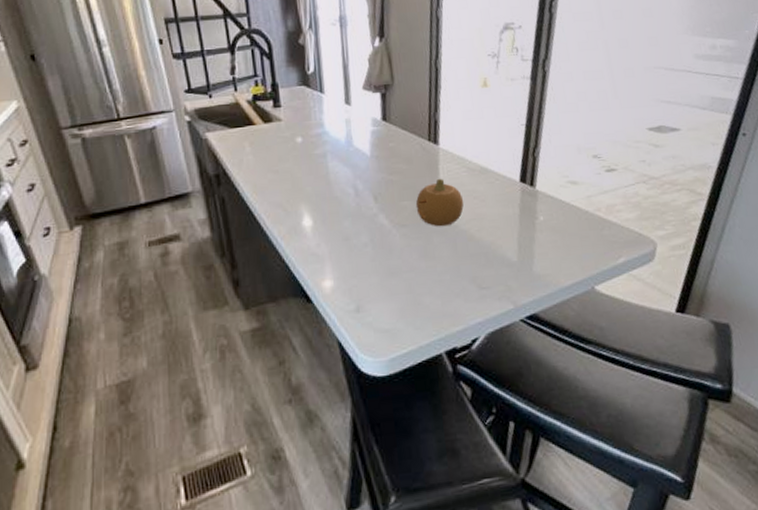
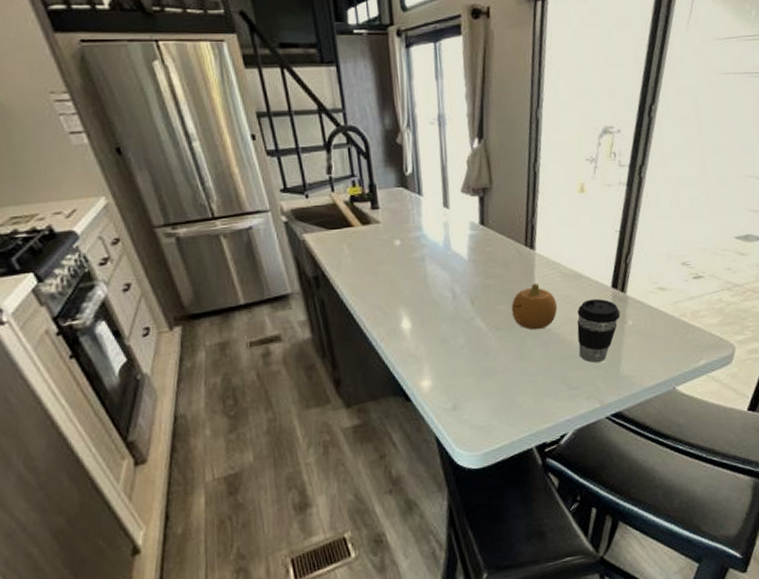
coffee cup: none [484,193,531,261] -> present [577,298,621,363]

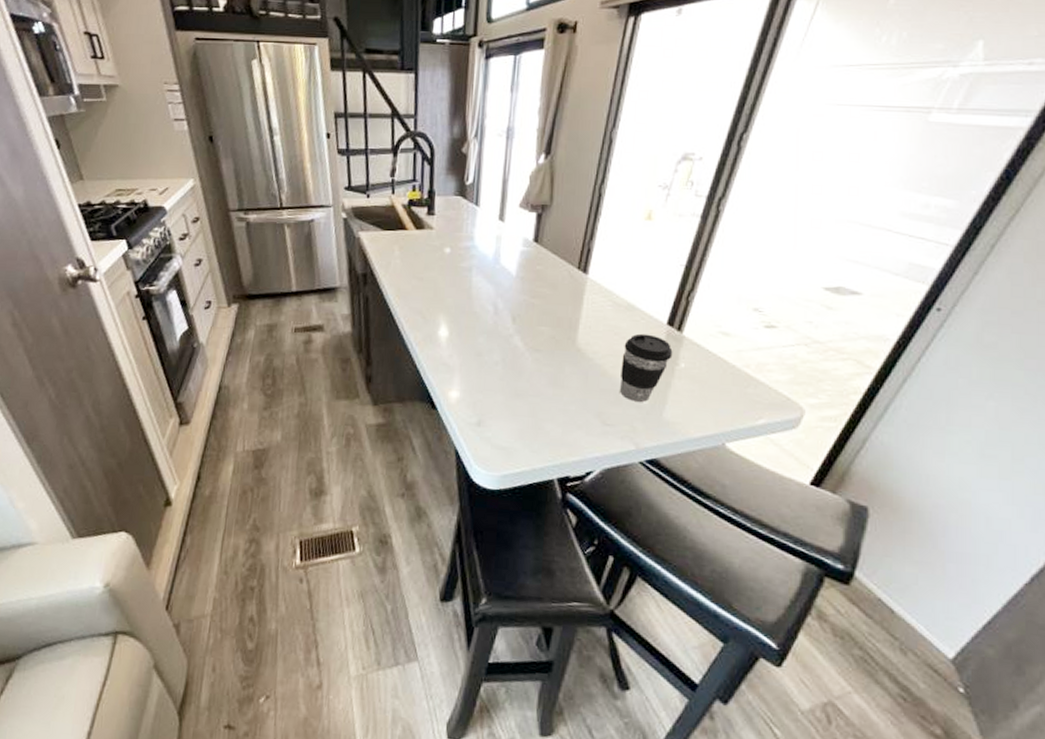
fruit: present [511,283,558,330] -> none [553,308,604,358]

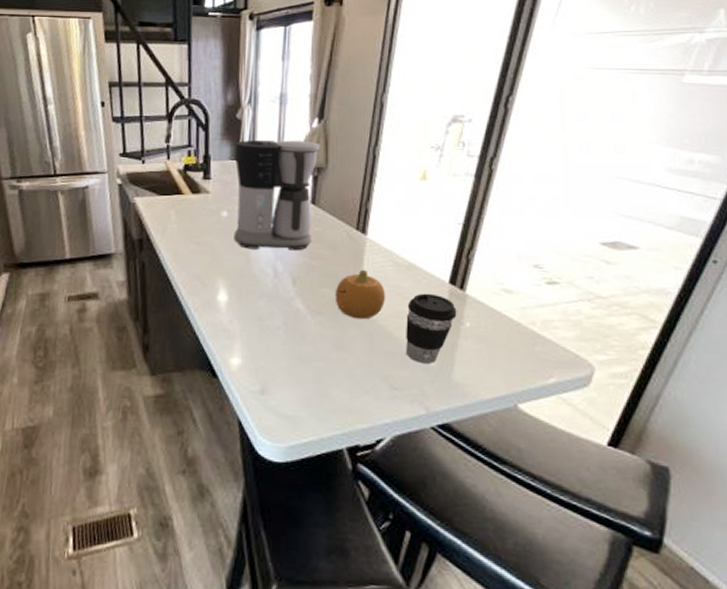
coffee maker: none [455,175,546,289] -> present [233,140,321,251]
fruit: none [553,308,604,358] -> present [334,269,386,320]

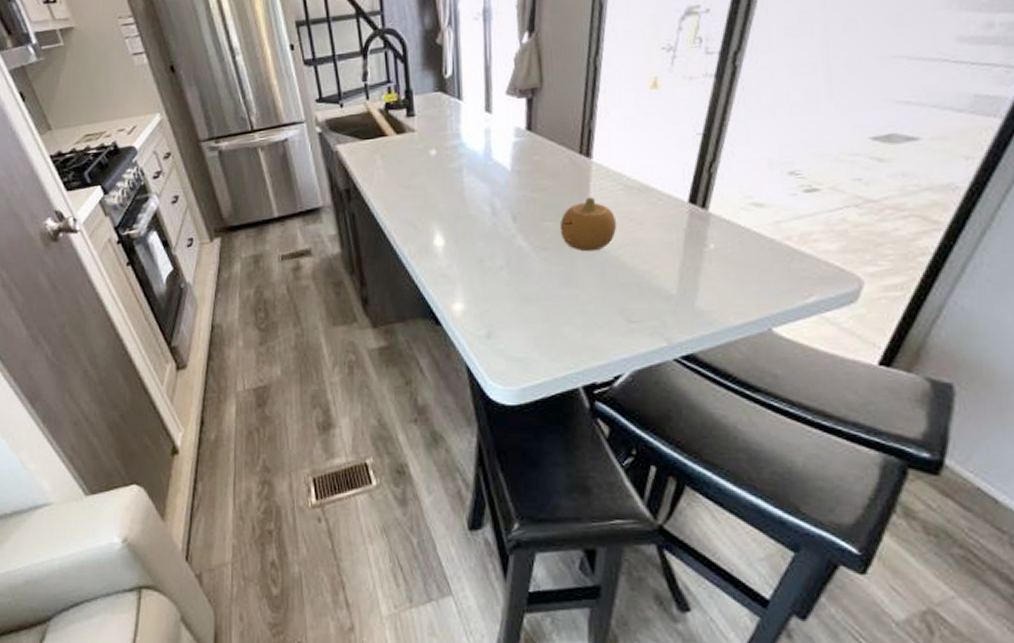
coffee maker: present [233,140,321,251] -> none [439,59,533,188]
coffee cup: present [406,293,457,363] -> none [641,216,699,292]

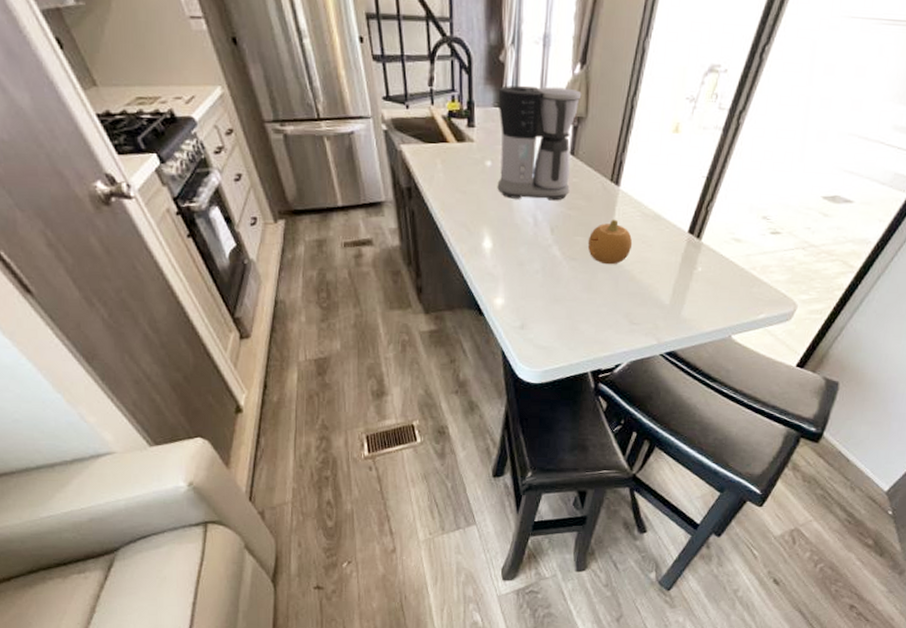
coffee maker: none [439,59,533,188] -> present [497,85,582,201]

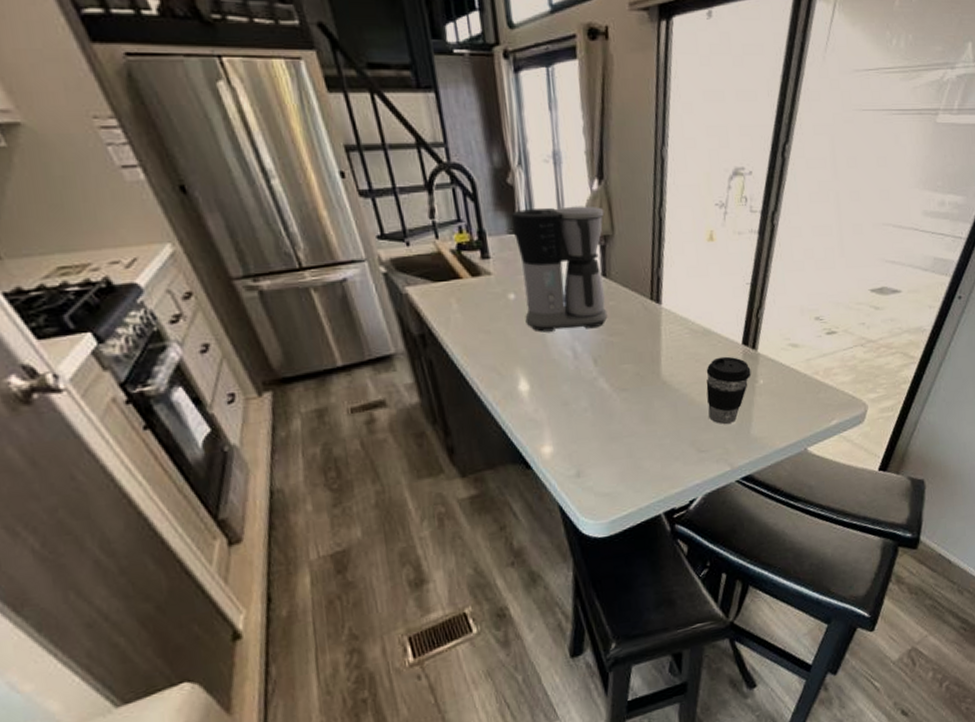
fruit: present [587,219,633,265] -> none [636,340,686,391]
coffee cup: none [646,241,692,303] -> present [706,356,751,424]

